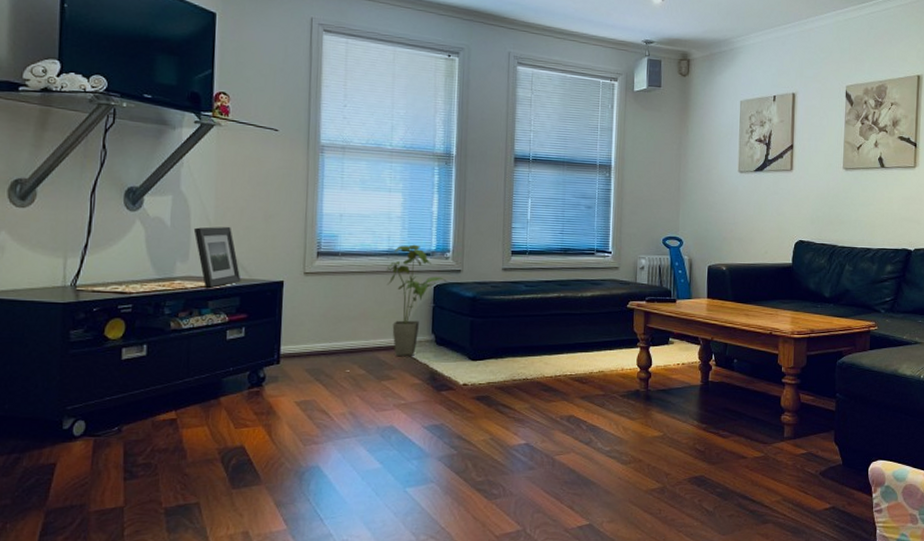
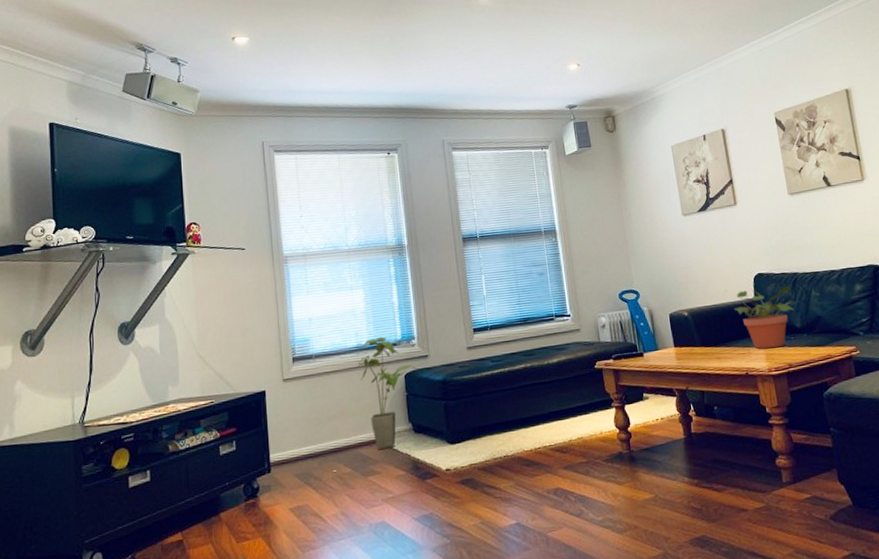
picture frame: present [193,226,241,289] -> none [180,345,227,409]
potted plant: none [770,254,831,313] -> present [733,285,798,349]

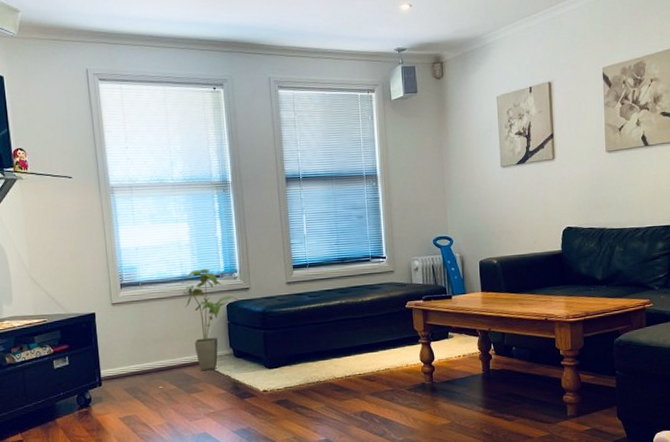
potted plant: present [733,285,798,349] -> none [540,240,602,298]

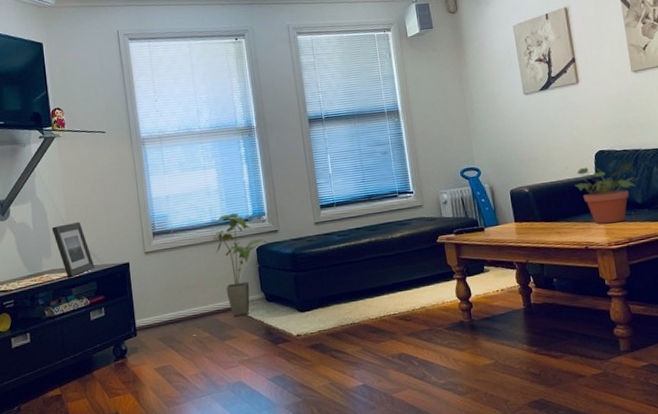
picture frame: none [13,268,59,326] -> present [51,221,95,279]
potted plant: none [540,240,602,298] -> present [574,162,639,224]

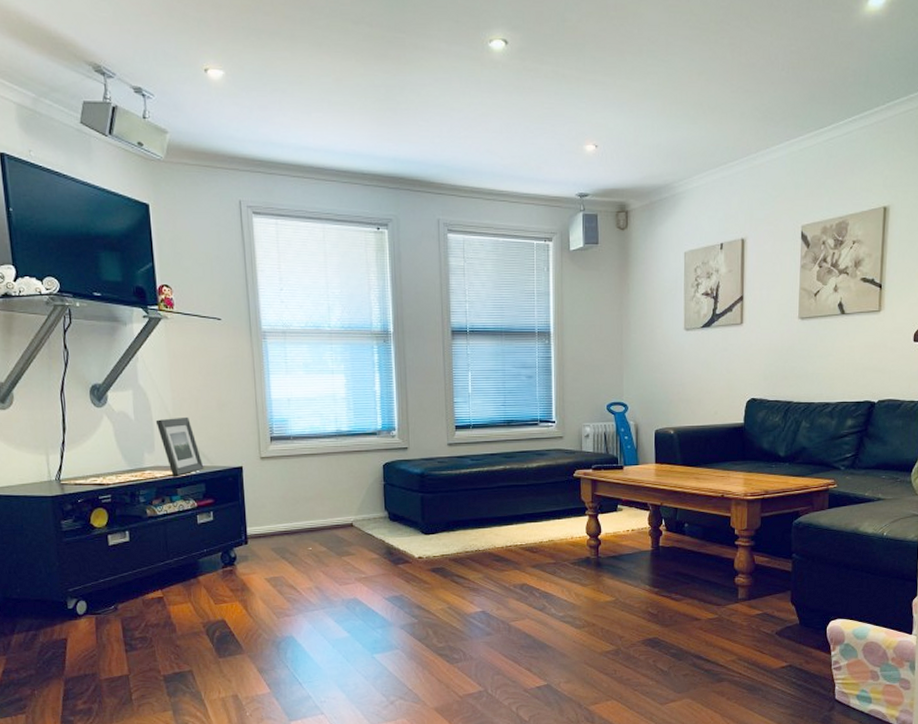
house plant: present [212,212,267,317] -> none [336,424,395,534]
potted plant: present [574,162,639,224] -> none [720,413,786,474]

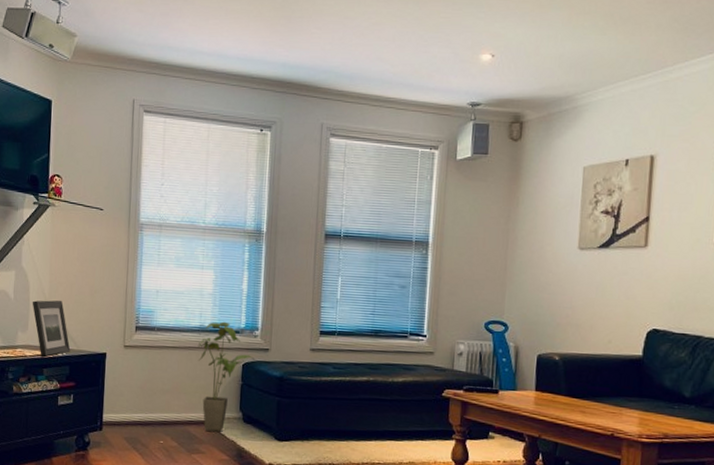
house plant: none [336,424,395,534] -> present [197,321,255,433]

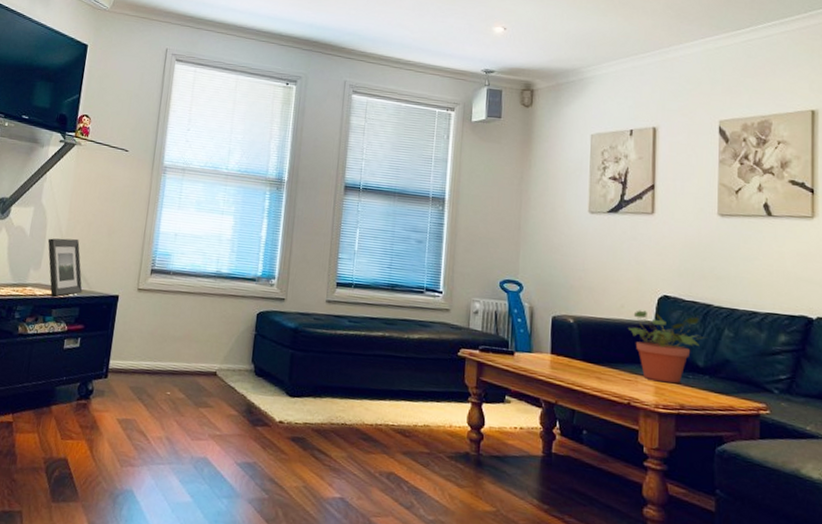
house plant: present [197,321,255,433] -> none [212,268,271,386]
potted plant: none [614,344,694,415] -> present [627,310,706,384]

